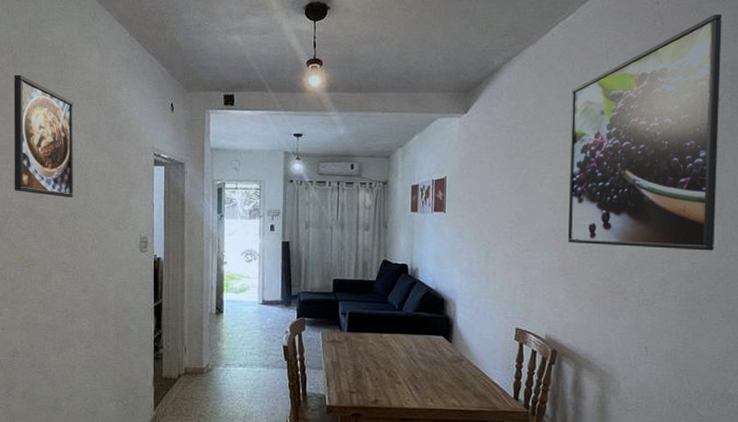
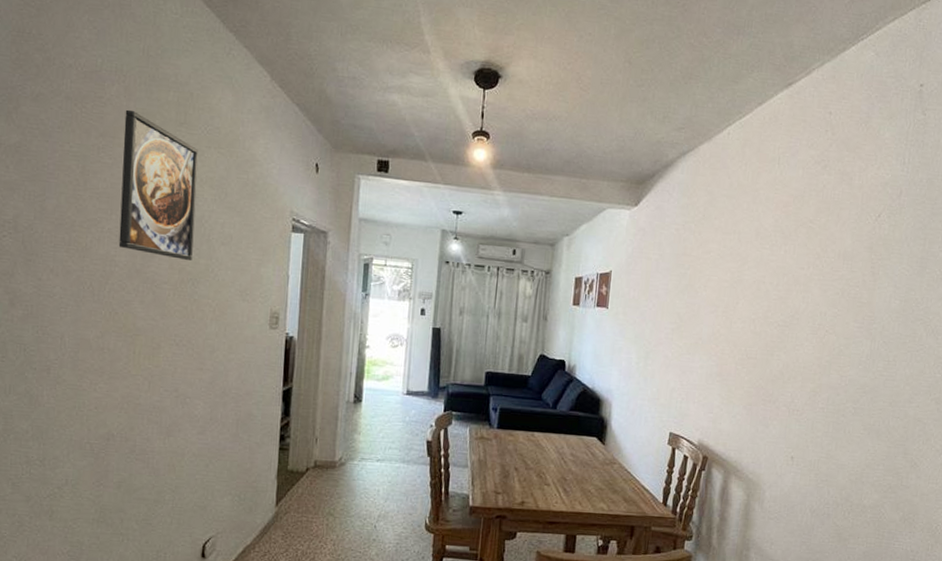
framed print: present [568,14,723,251] -> none [727,131,889,365]

